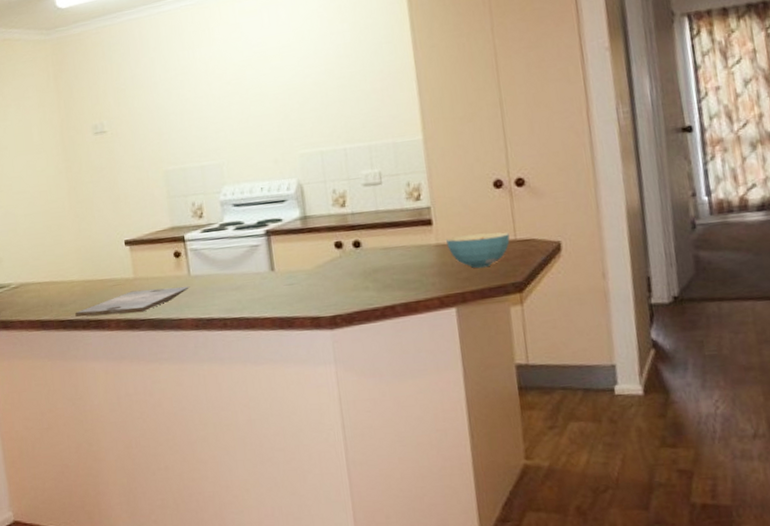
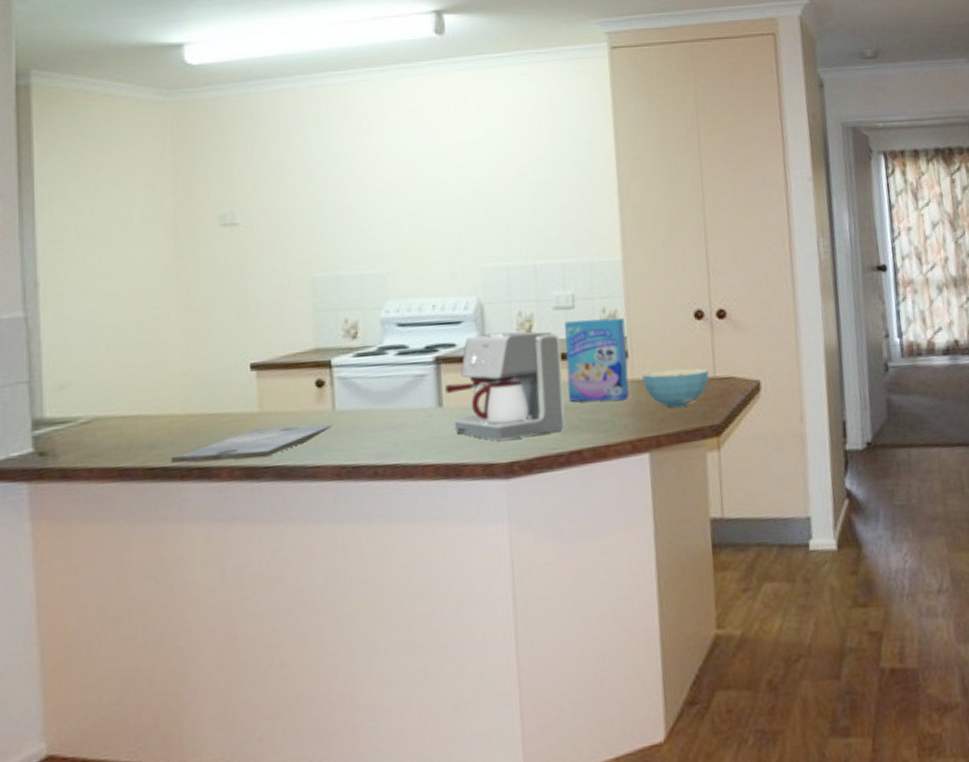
coffee maker: none [275,205,379,298] -> present [445,331,566,441]
cereal box: none [374,190,436,265] -> present [564,317,630,402]

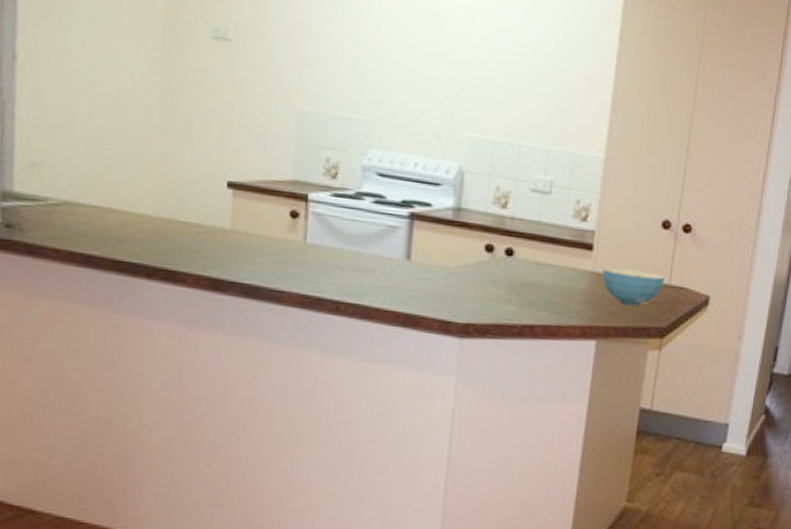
cutting board: present [171,424,334,464] -> none [139,244,303,274]
coffee maker: present [445,331,566,441] -> none [415,199,532,305]
cereal box: present [564,317,630,402] -> none [531,204,596,288]

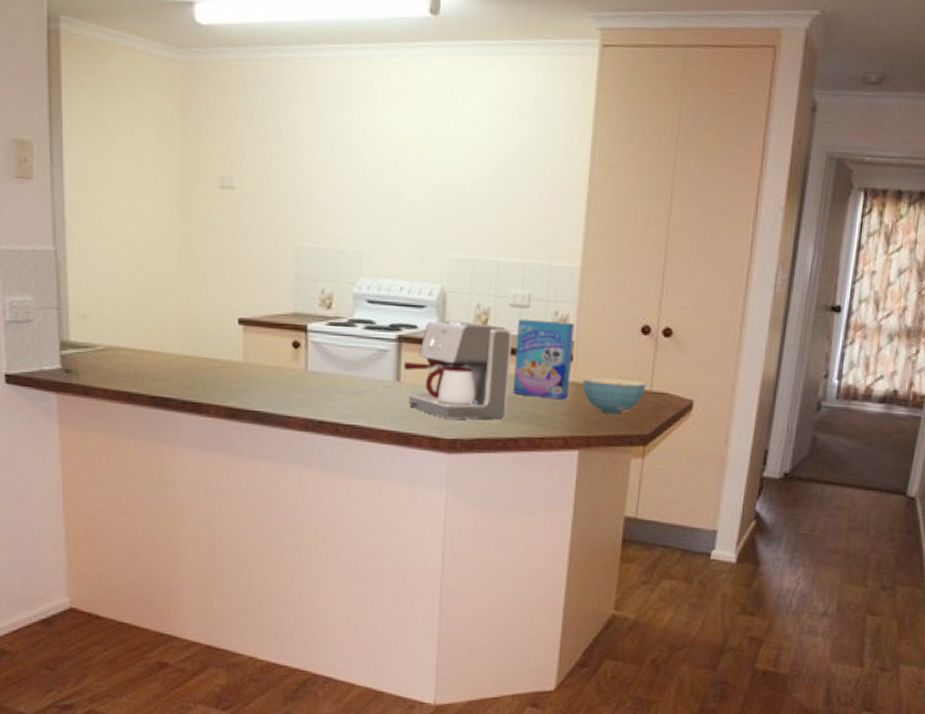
coffee maker: none [415,199,532,305] -> present [404,320,512,419]
cereal box: none [531,204,596,288] -> present [513,319,575,399]

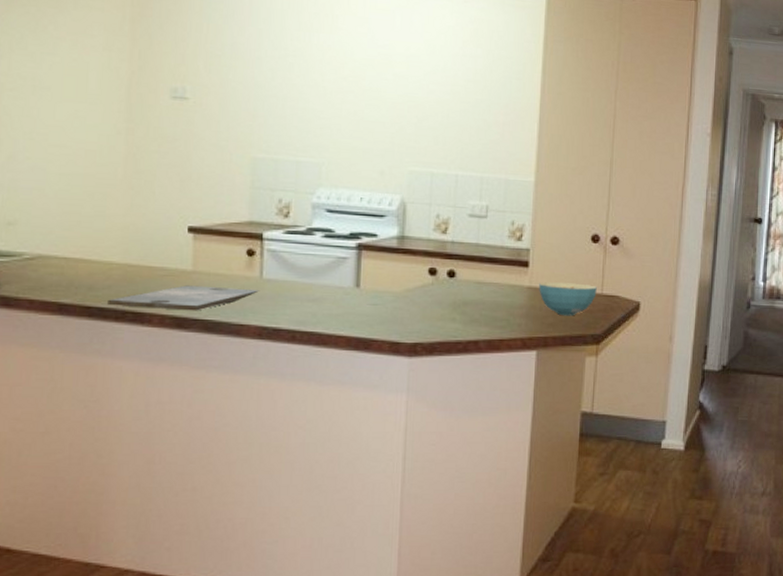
cutting board: none [170,376,306,402] -> present [107,285,260,311]
coffee maker: present [404,320,512,419] -> none [364,229,471,324]
cereal box: present [513,319,575,399] -> none [473,228,530,302]

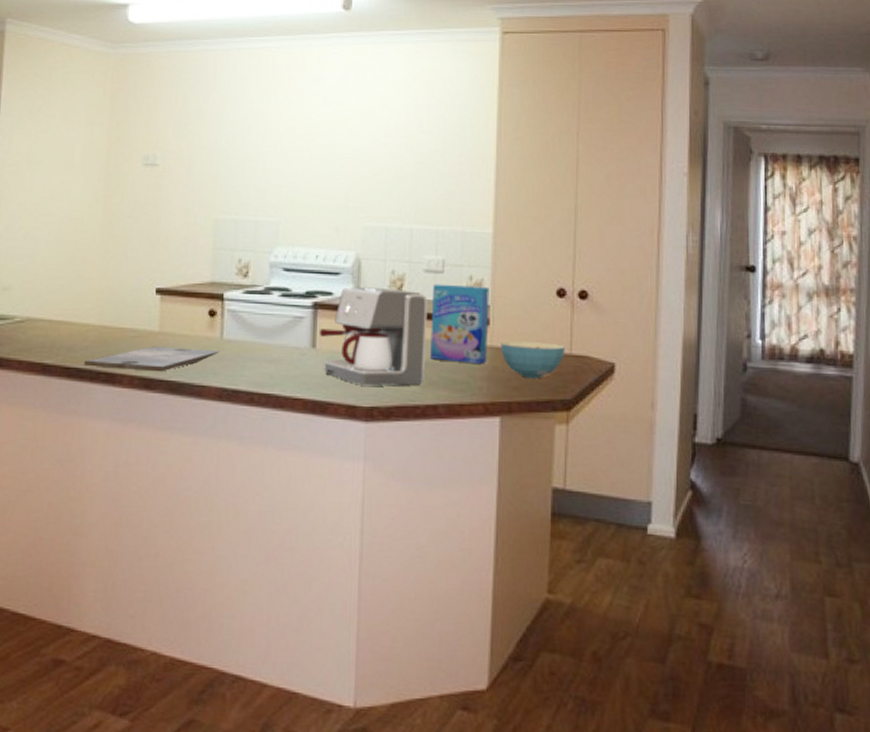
coffee maker: none [364,229,471,324] -> present [320,286,428,386]
cereal box: none [473,228,530,302] -> present [430,284,489,364]

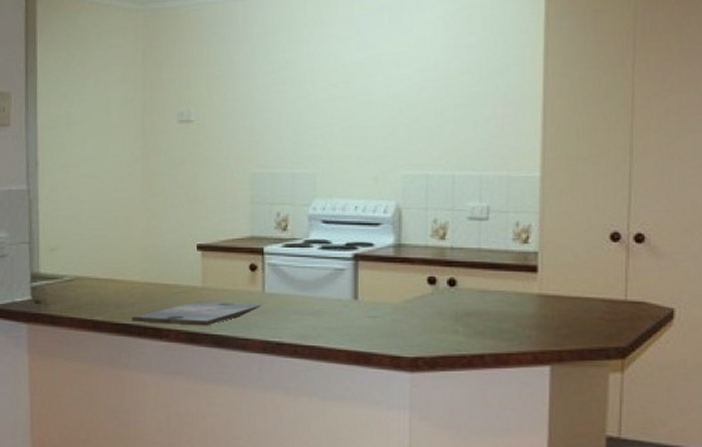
coffee maker: present [320,286,428,386] -> none [361,237,472,336]
cereal box: present [430,284,489,364] -> none [476,231,537,312]
cereal bowl: present [501,341,565,379] -> none [550,288,619,327]

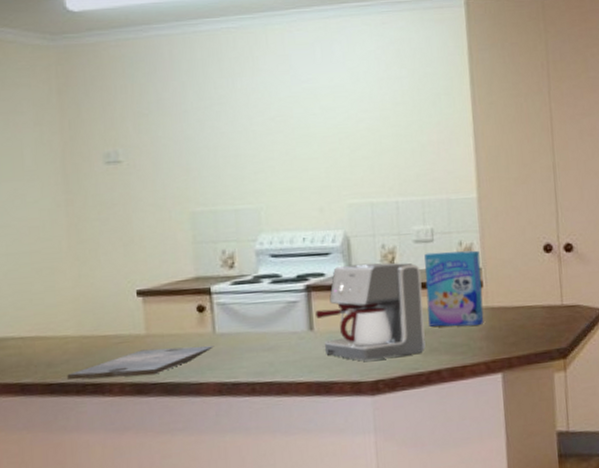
coffee maker: none [361,237,472,336] -> present [316,262,426,361]
cereal box: none [476,231,537,312] -> present [424,250,484,327]

